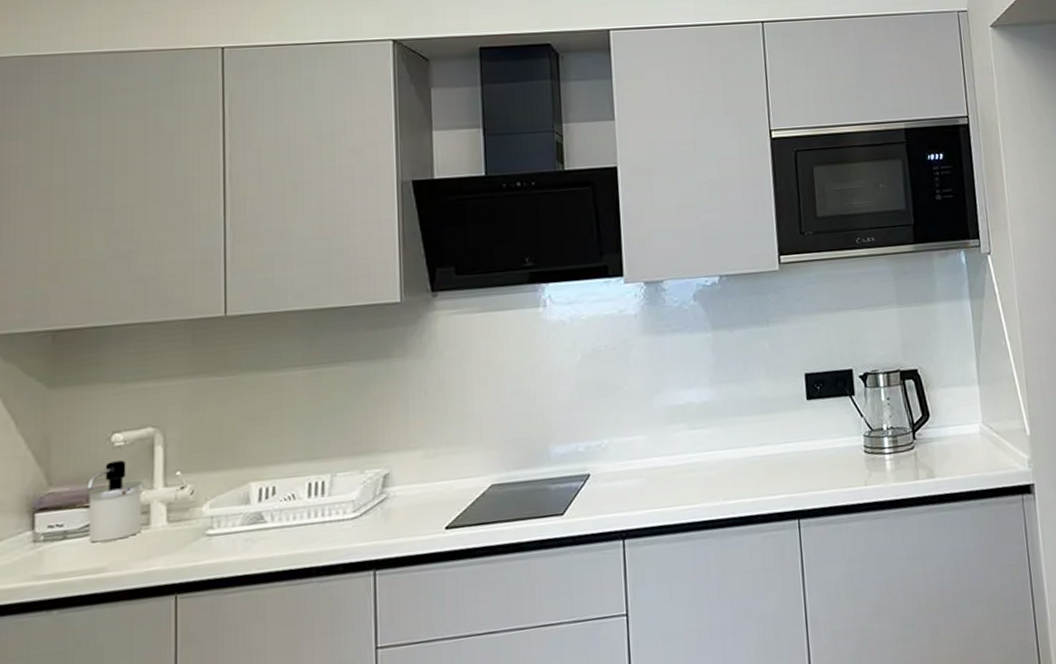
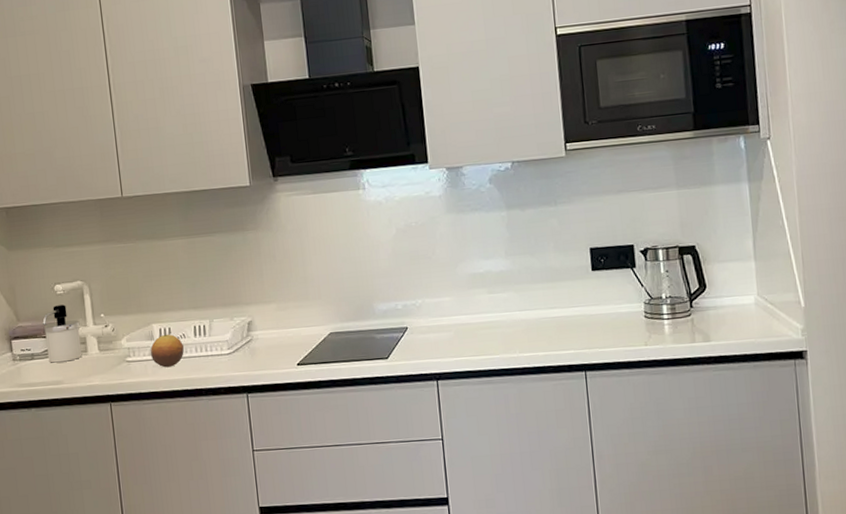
fruit: none [242,495,291,541] -> present [150,334,184,368]

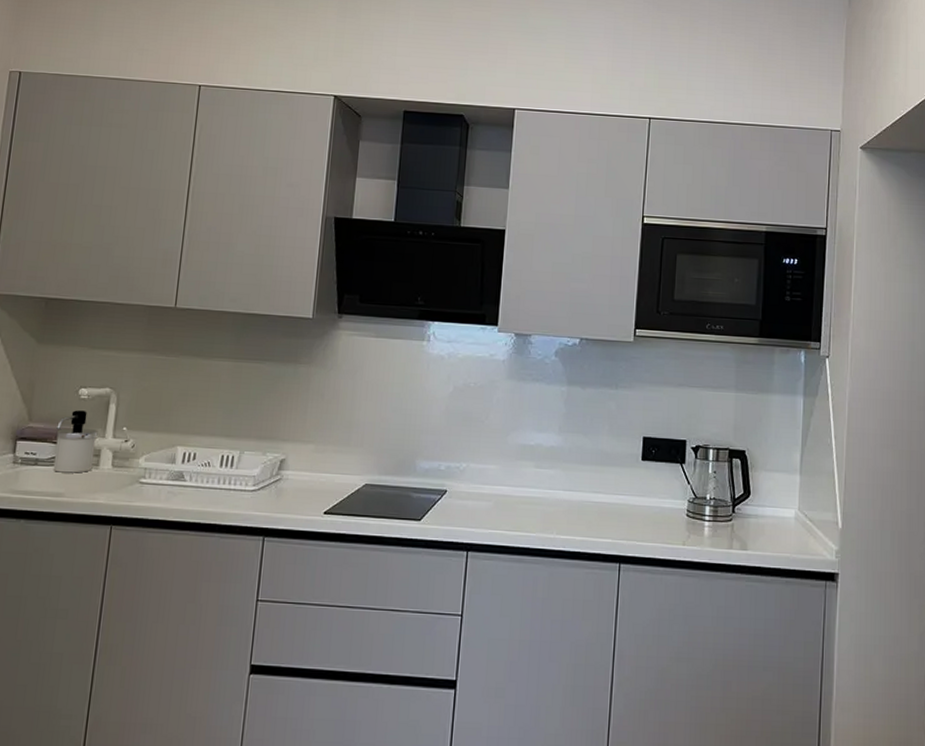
fruit: present [150,334,184,368] -> none [167,459,206,496]

